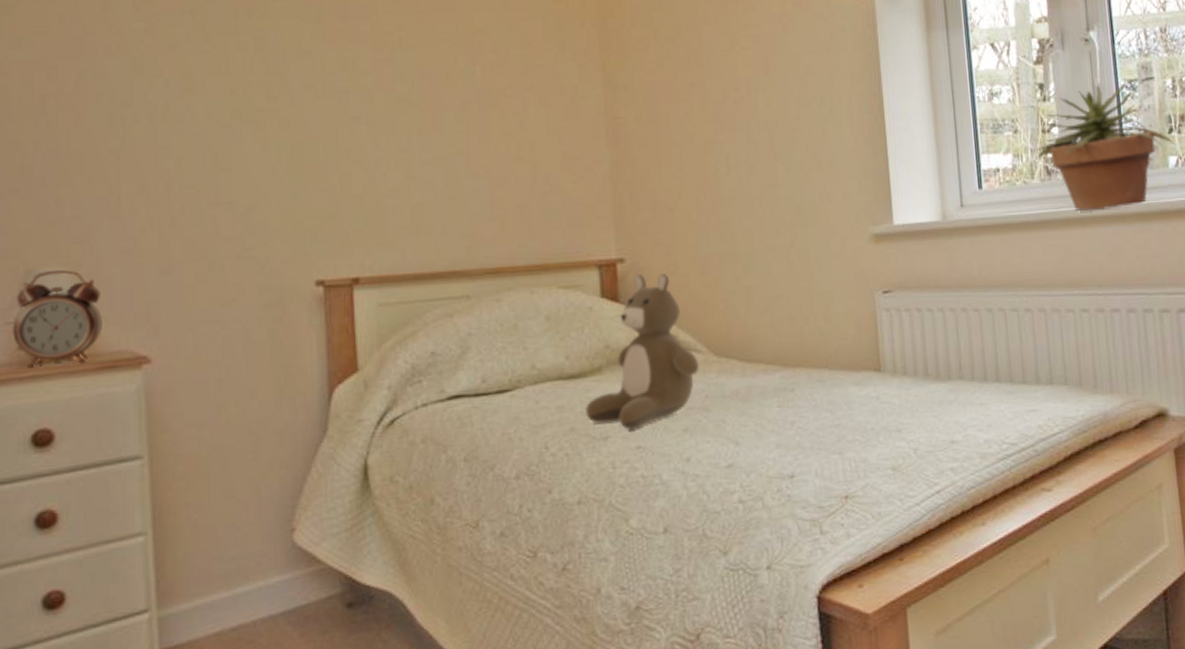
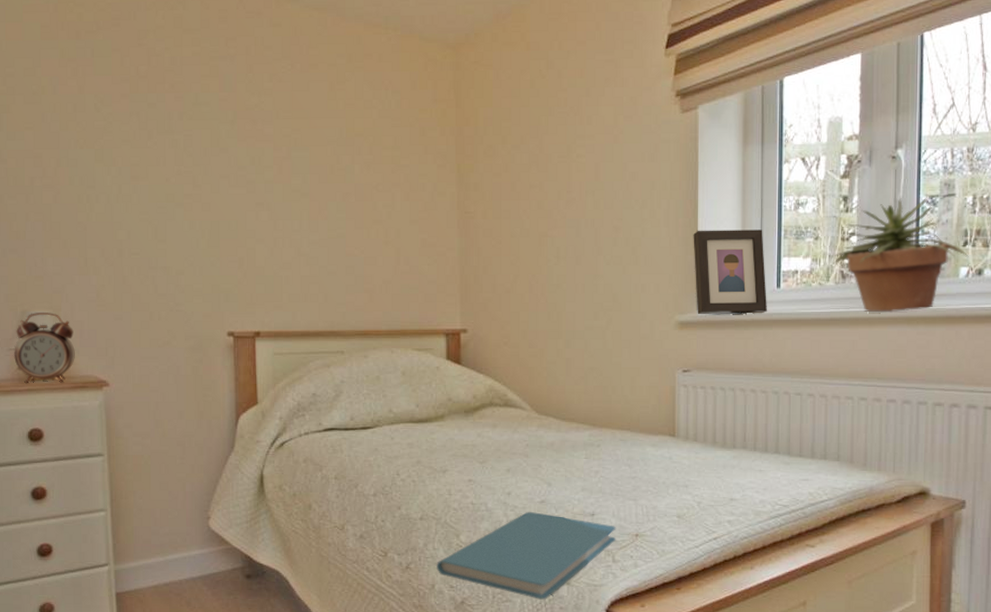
teddy bear: present [585,274,699,430] -> none [430,343,523,466]
book: none [600,479,823,593] -> present [435,511,617,600]
picture frame: none [881,124,972,224] -> present [693,230,768,314]

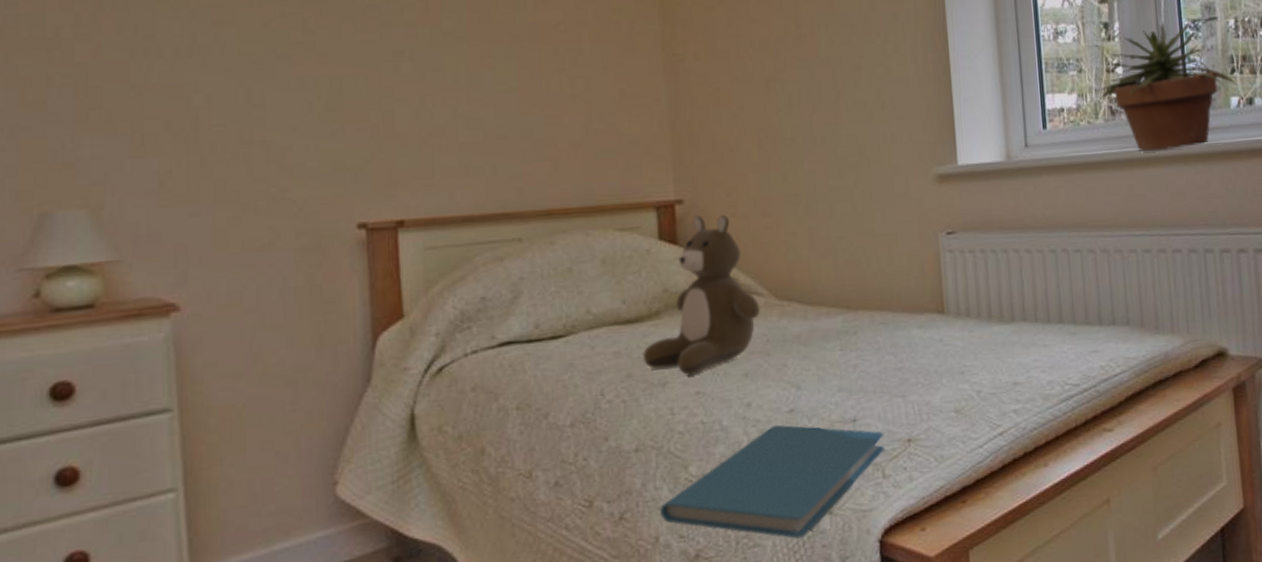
alarm clock: present [14,313,75,384] -> none [27,213,126,318]
teddy bear: none [430,343,523,466] -> present [643,215,760,375]
picture frame: present [693,230,768,314] -> none [945,63,1036,164]

